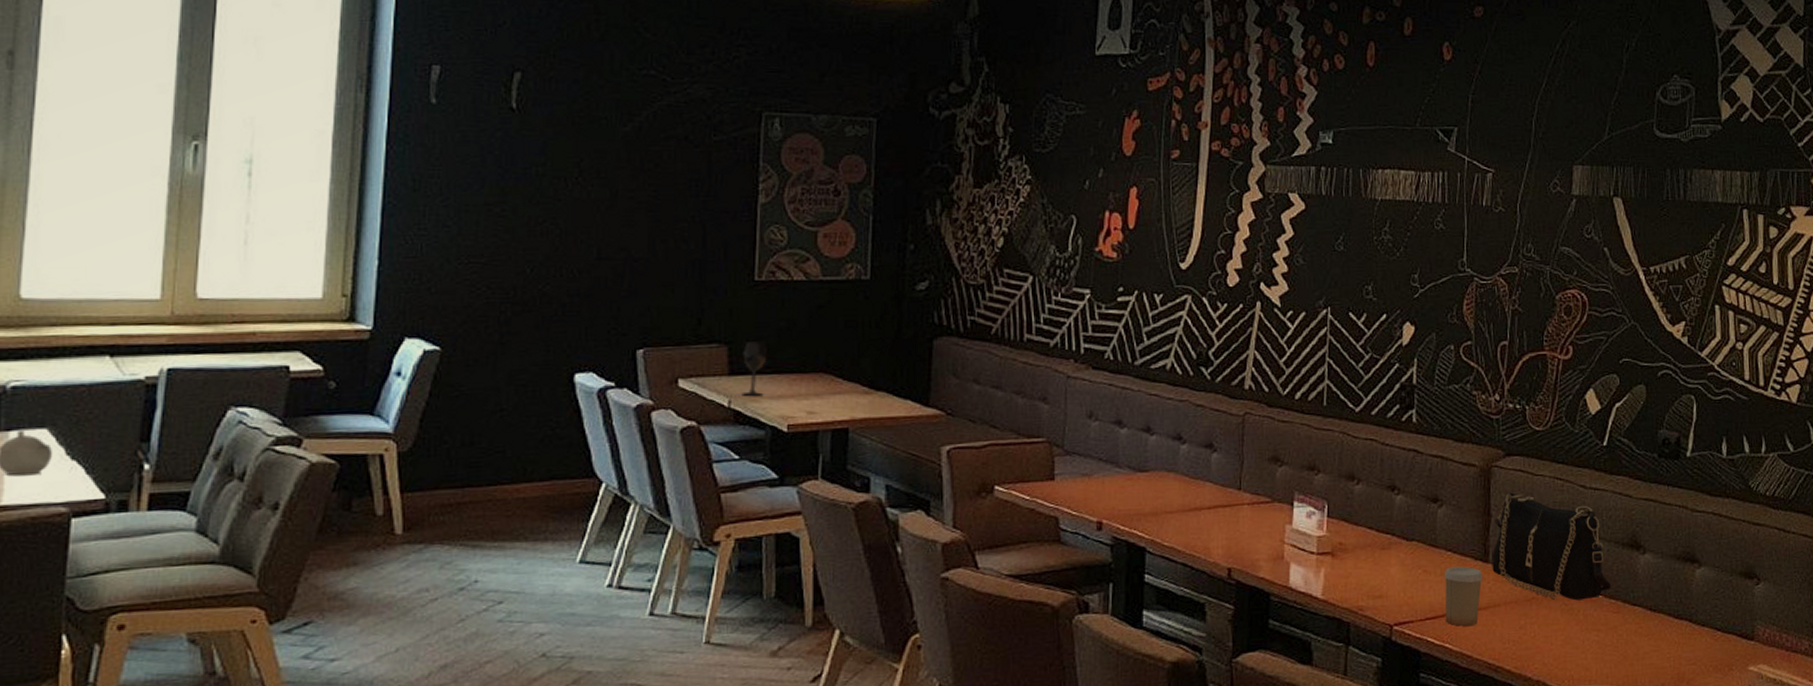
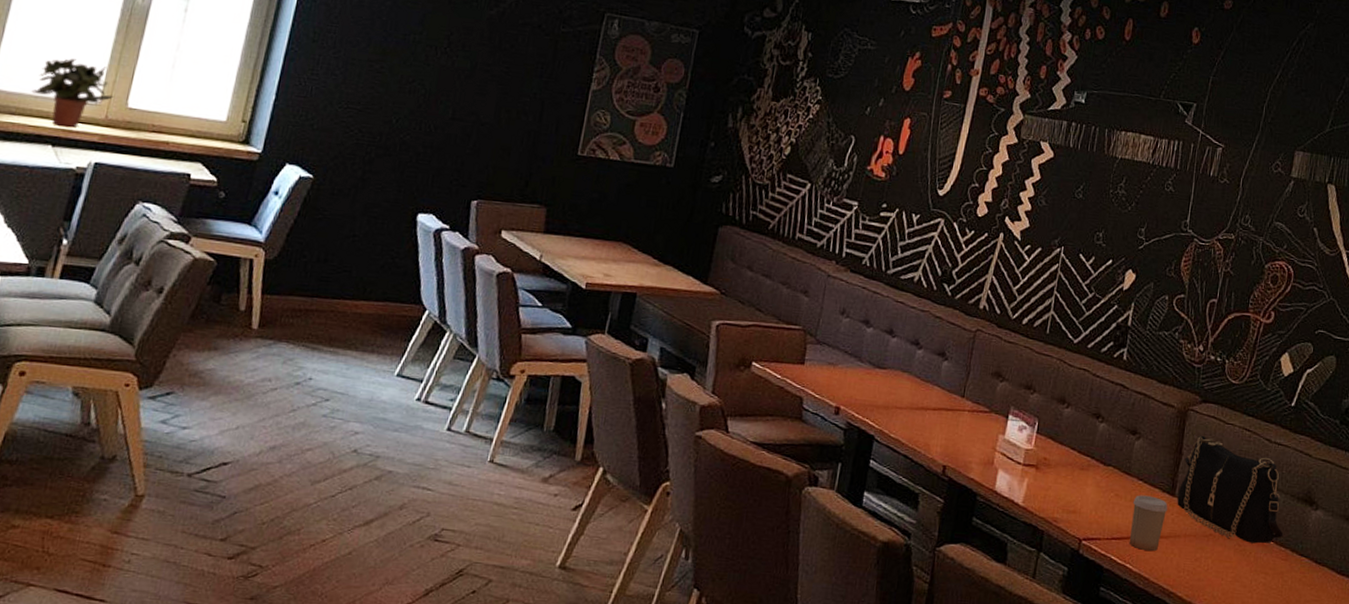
potted plant: none [72,250,177,331] -> present [31,58,114,127]
wine glass: present [741,340,767,397] -> none [552,205,580,255]

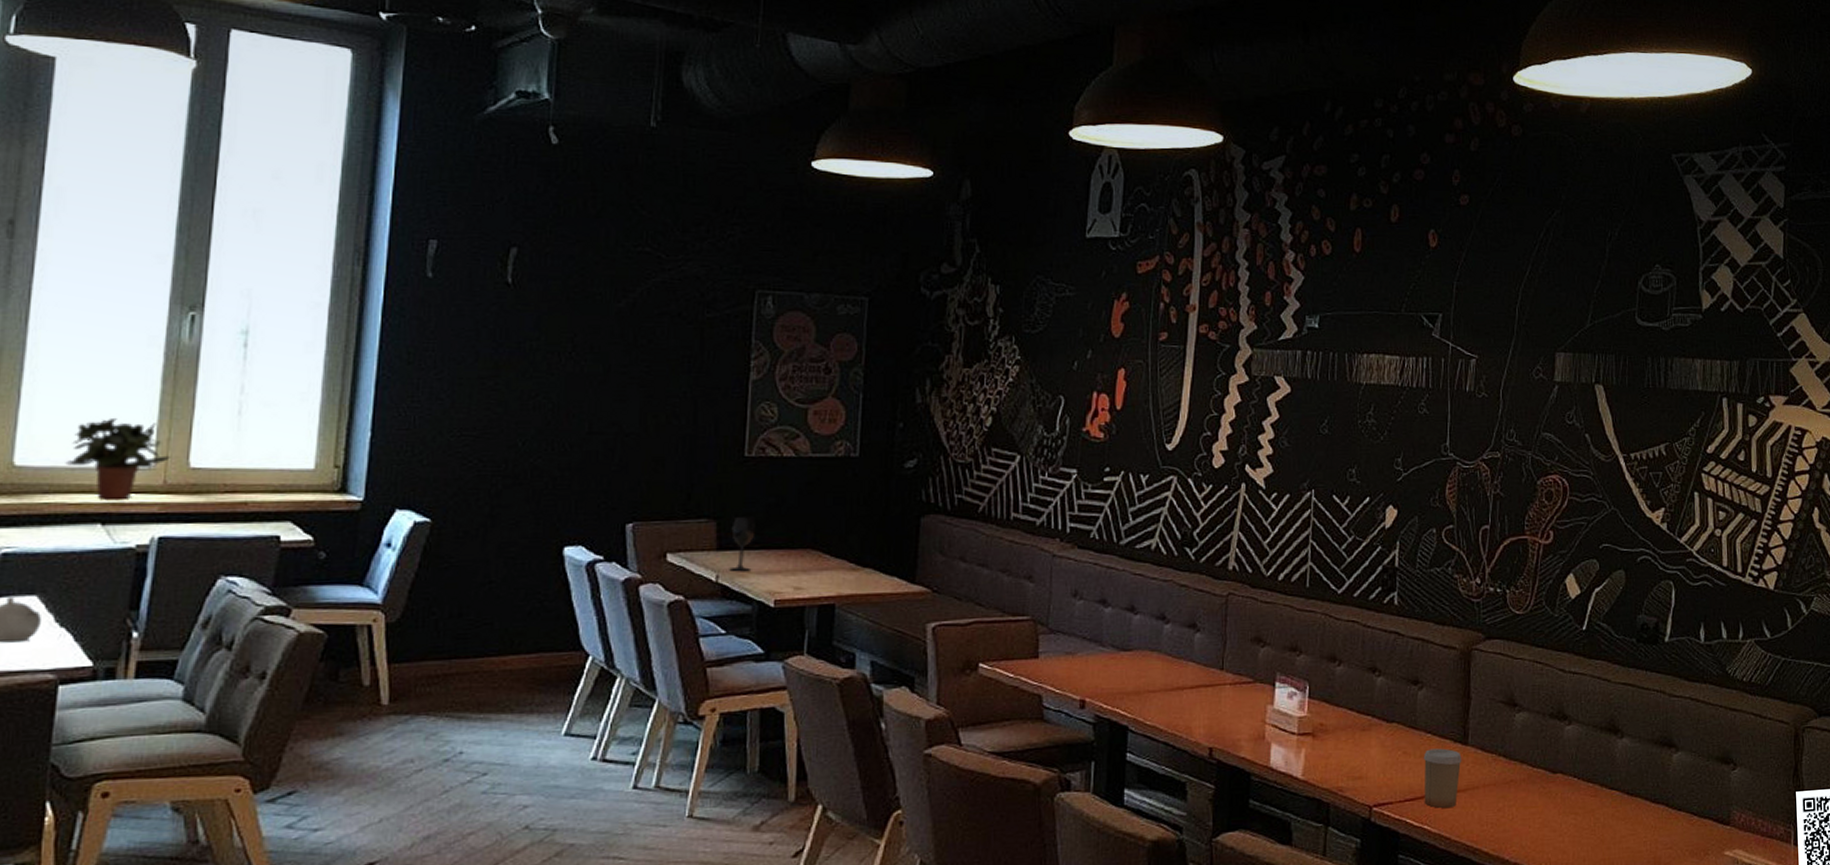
wine glass: none [552,205,580,255] -> present [729,515,756,572]
handbag: present [1177,435,1284,544] -> none [1471,675,1590,784]

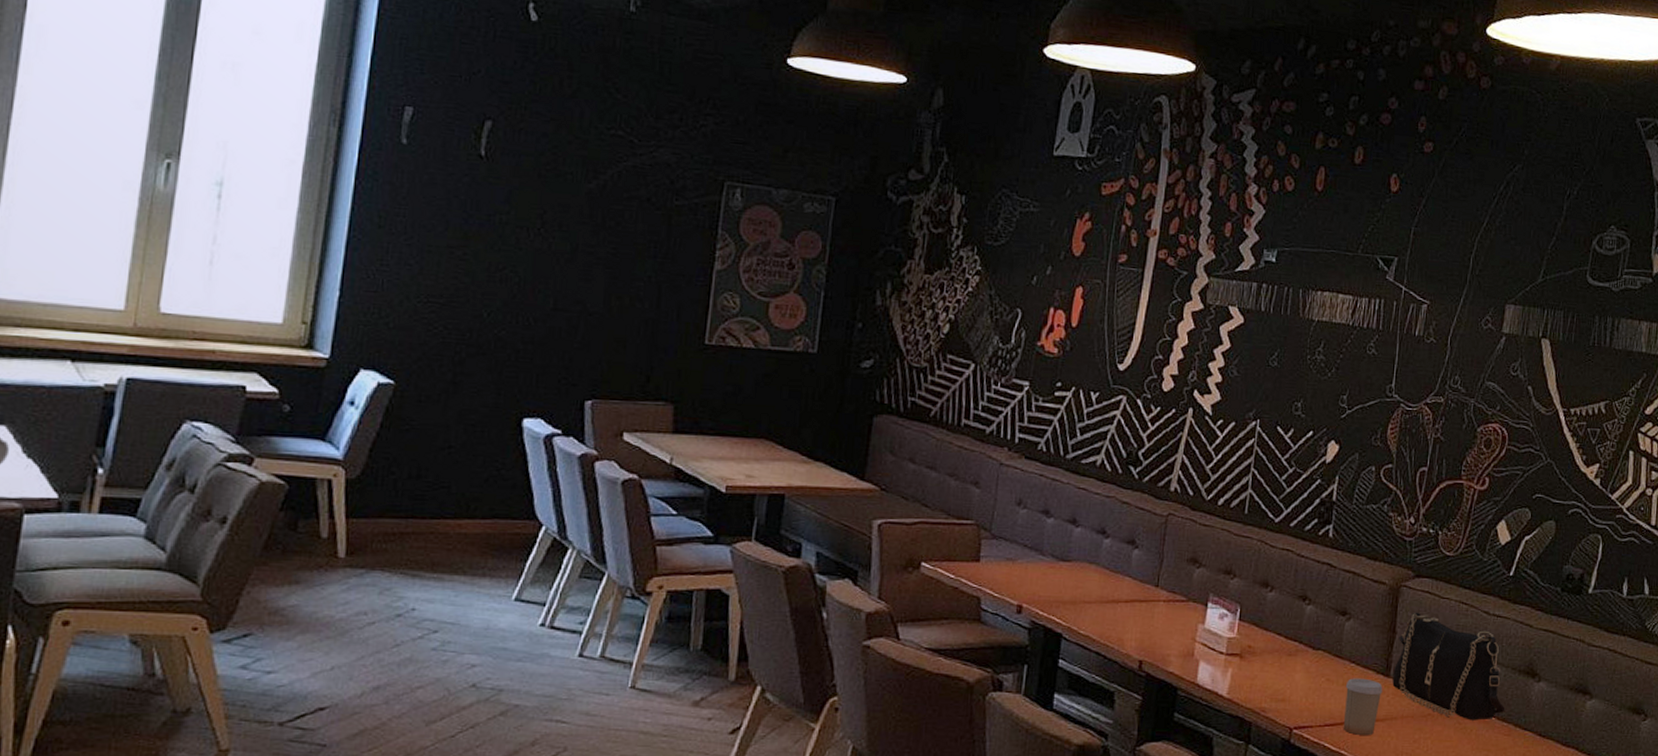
potted plant: present [65,419,170,499] -> none [38,258,141,338]
wine glass: present [729,515,756,572] -> none [683,401,712,457]
handbag: none [1471,675,1590,784] -> present [1392,612,1505,721]

